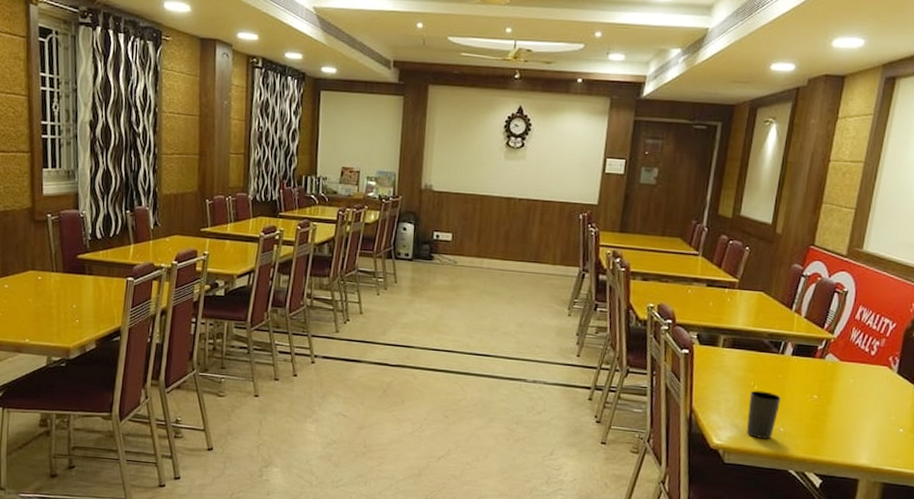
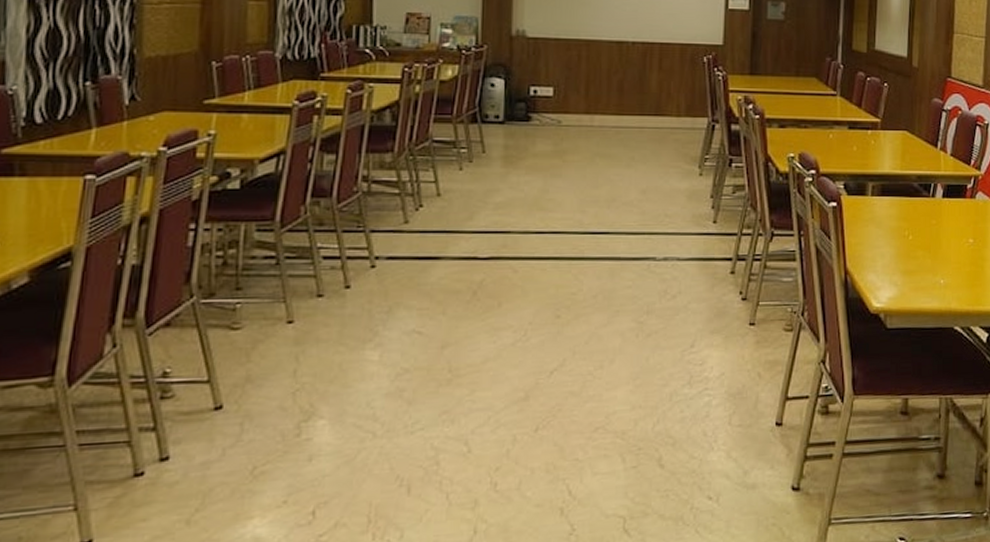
cup: present [747,390,781,439] -> none [905,240,937,295]

